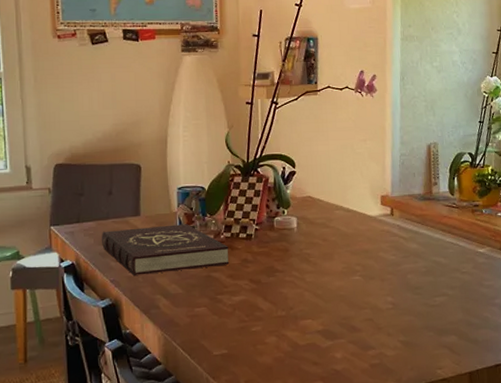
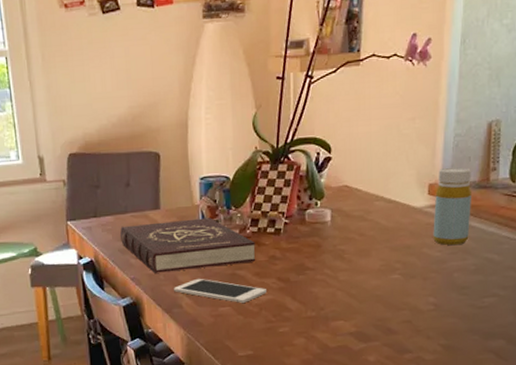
cell phone: none [152,280,240,304] -> present [174,278,266,303]
bottle: none [387,181,419,250] -> present [433,167,472,246]

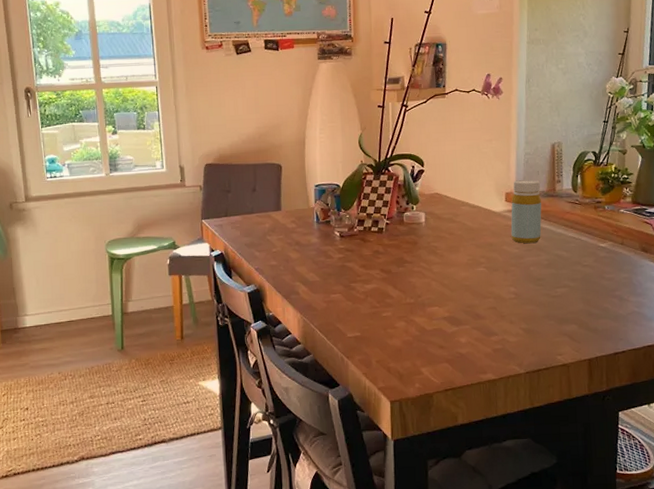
book: present [120,218,256,273] -> none [247,218,362,264]
cell phone: present [174,278,266,303] -> none [292,269,371,291]

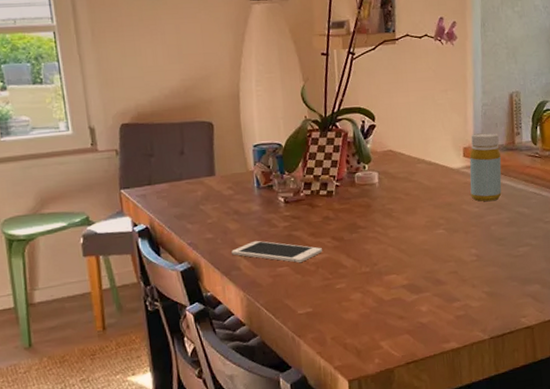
cell phone: none [292,269,371,291] -> present [232,240,322,263]

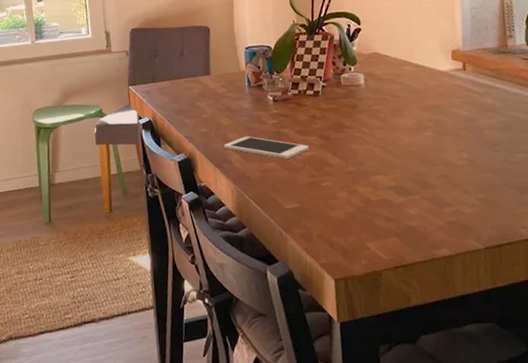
bottle: present [469,132,502,202] -> none [458,35,494,105]

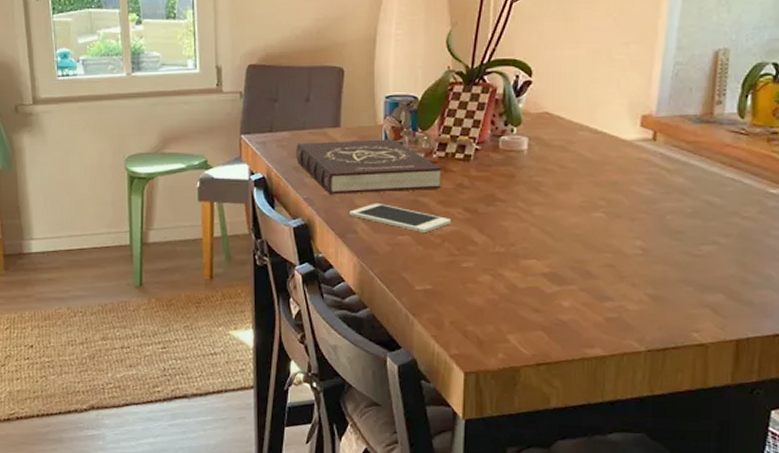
book: none [175,82,298,132] -> present [296,139,442,194]

